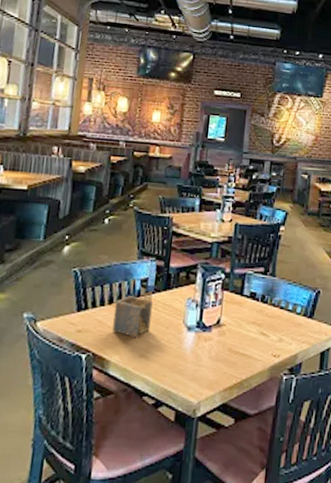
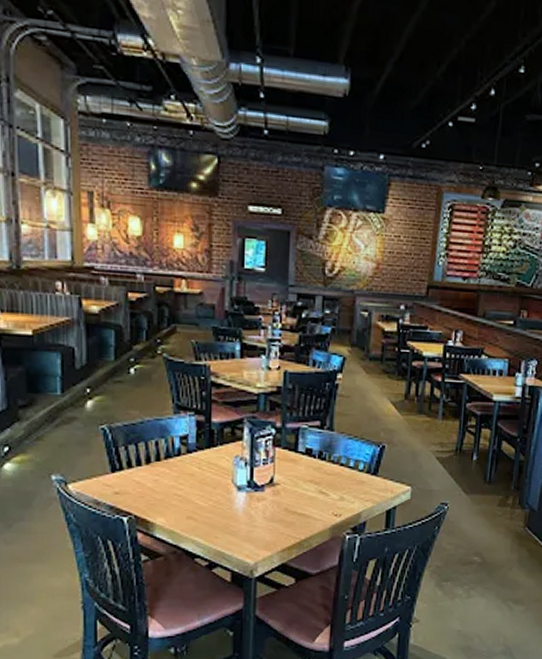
napkin holder: present [112,290,153,338] -> none [154,448,196,500]

